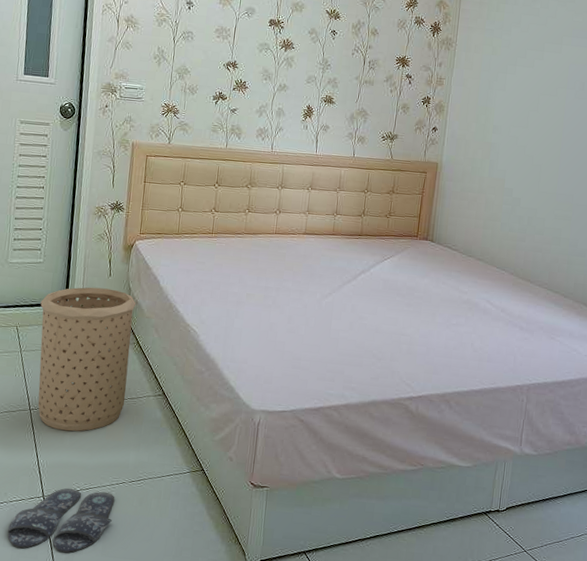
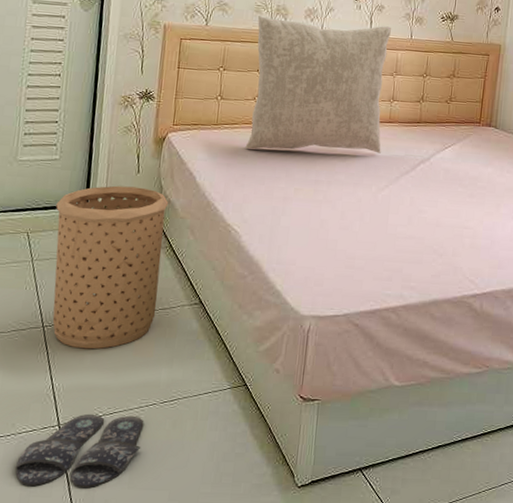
pillow: none [203,135,335,263] -> present [245,16,391,154]

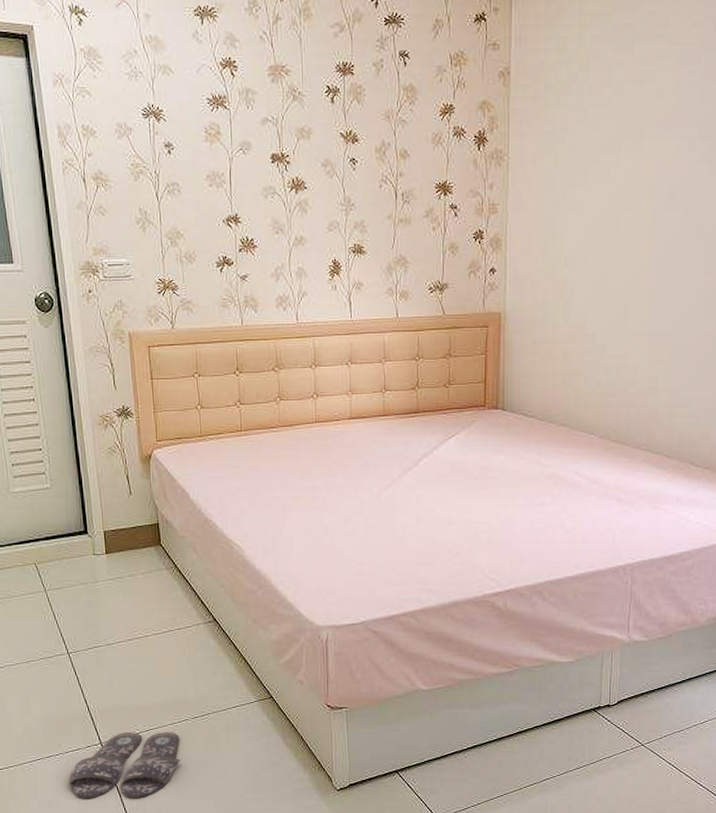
laundry basket: present [52,185,169,350] -> none [57,509,173,672]
pillow: present [245,16,391,154] -> none [226,306,379,459]

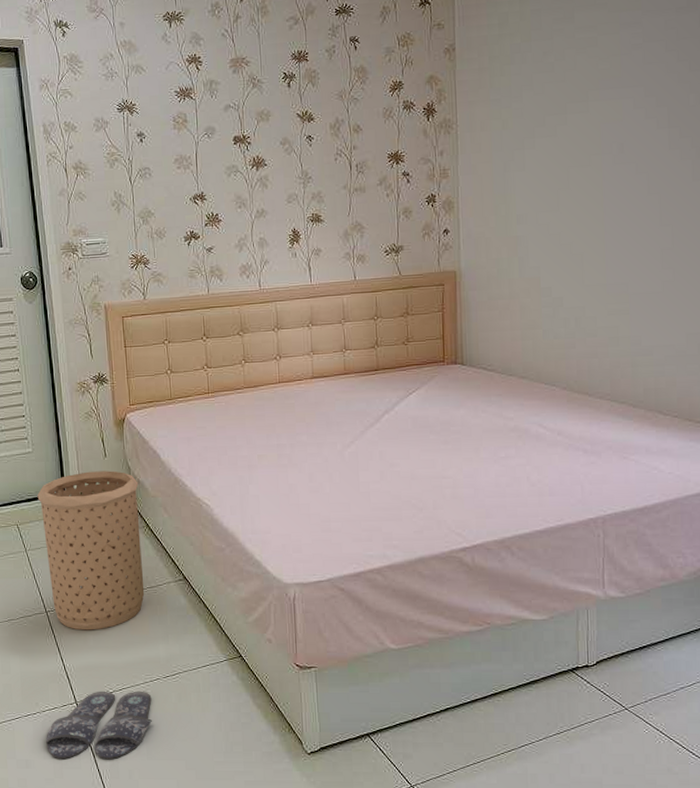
laundry basket: none [57,509,173,672] -> present [37,470,145,631]

